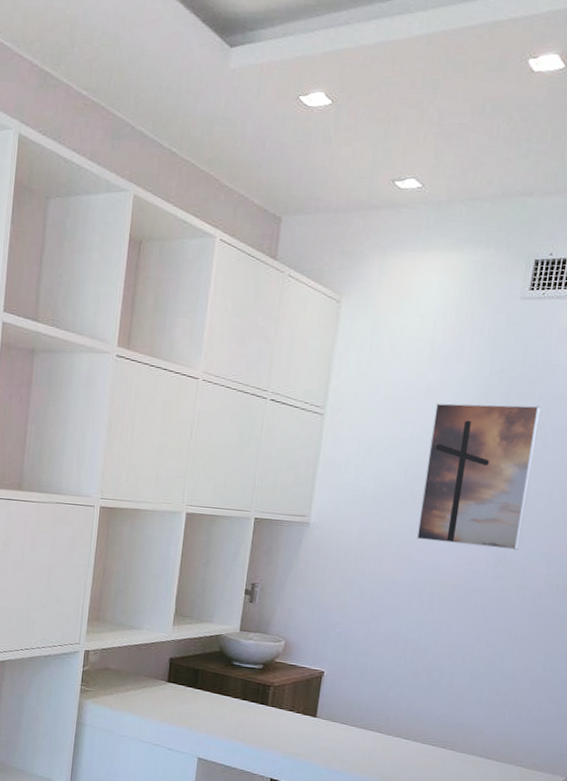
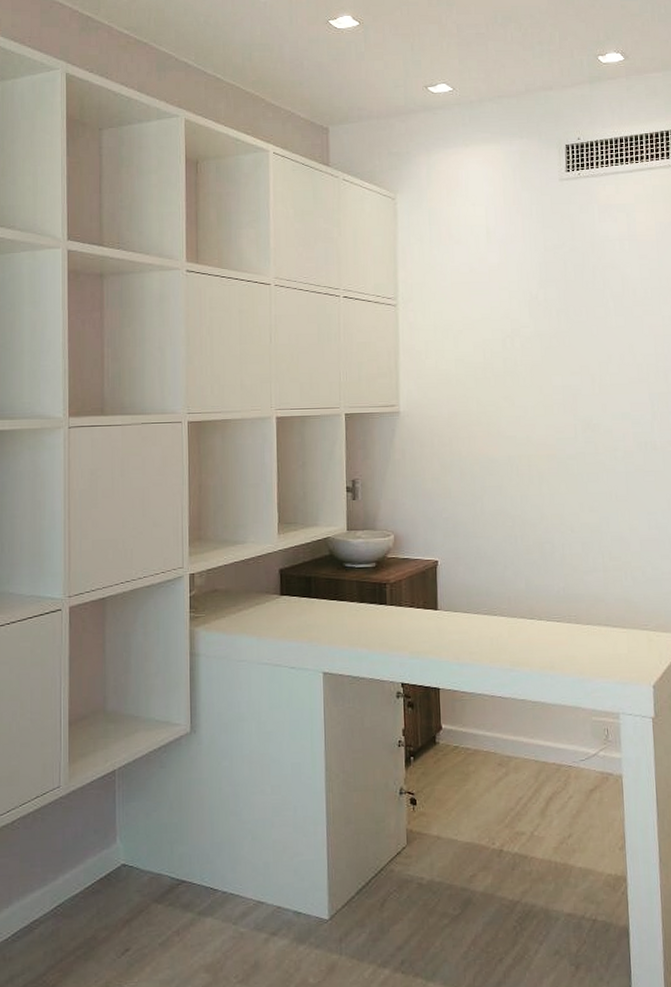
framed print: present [416,402,542,550] -> none [500,275,603,415]

